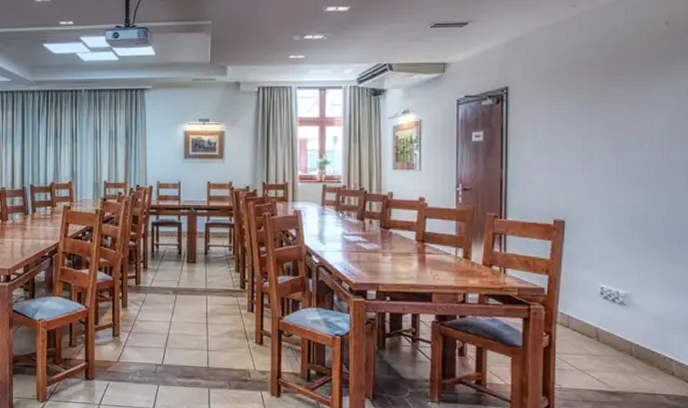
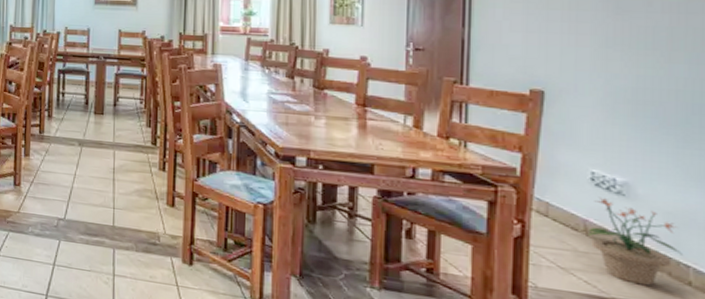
potted plant: none [599,309,667,379] -> present [588,198,682,286]

